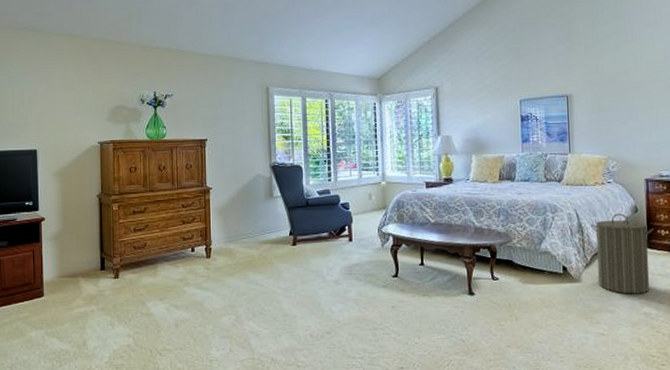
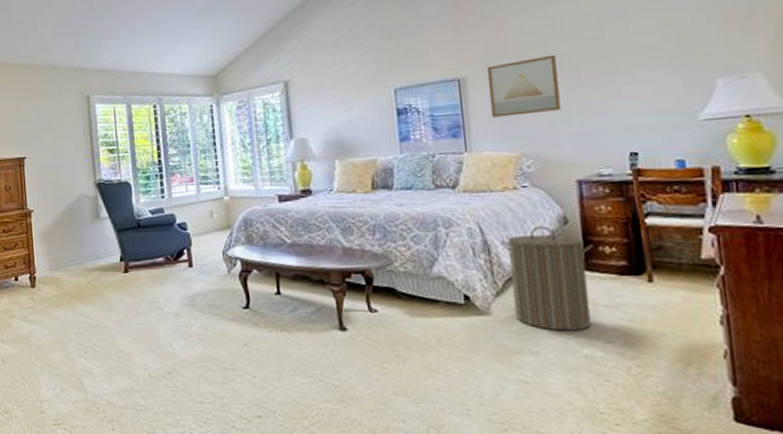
wall art: none [587,81,637,128] -> present [486,54,561,118]

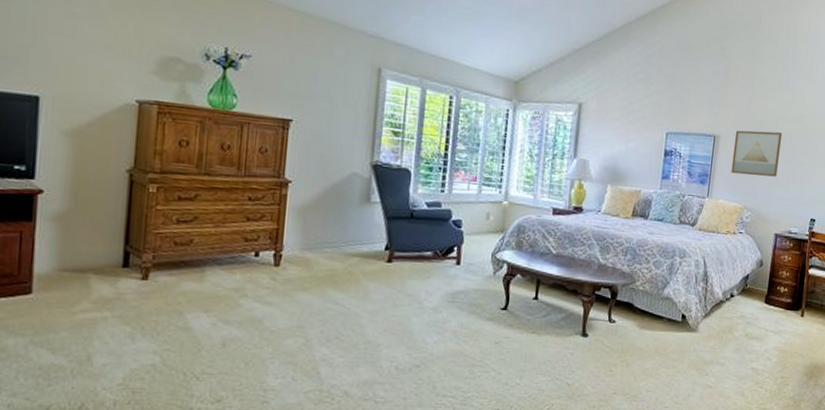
laundry hamper: present [500,226,593,331] -> none [713,265,774,349]

